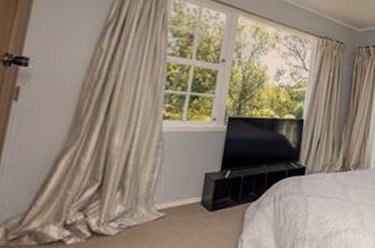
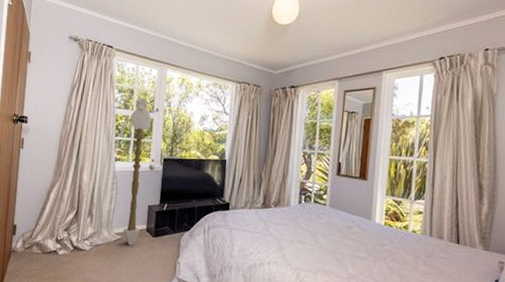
magic staff: none [168,45,218,224] -> present [123,97,156,246]

